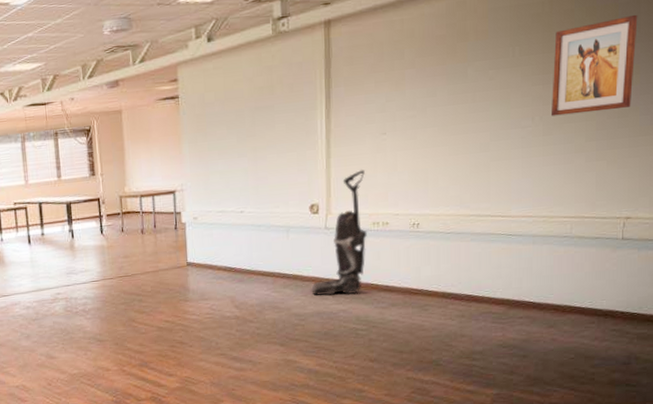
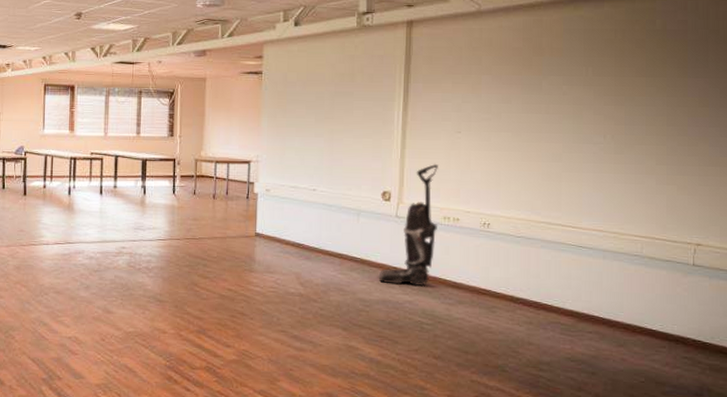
wall art: present [550,14,638,116] -> none [622,51,706,138]

